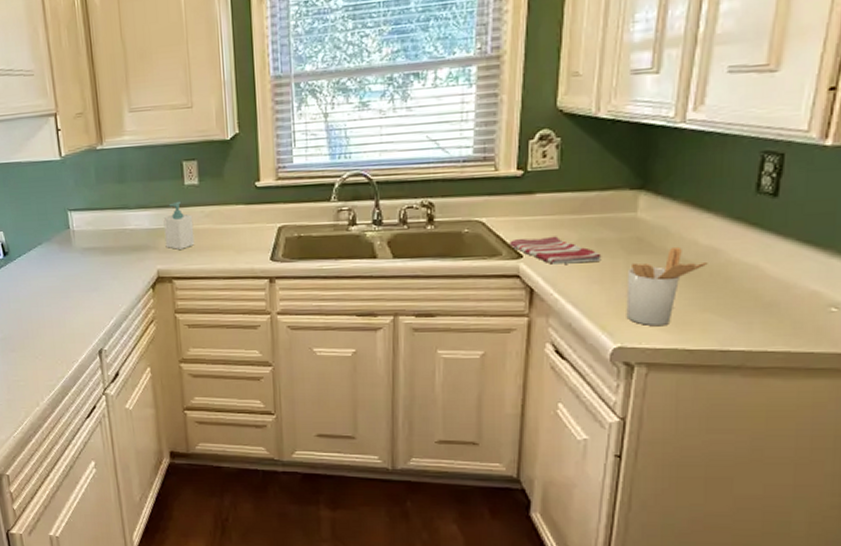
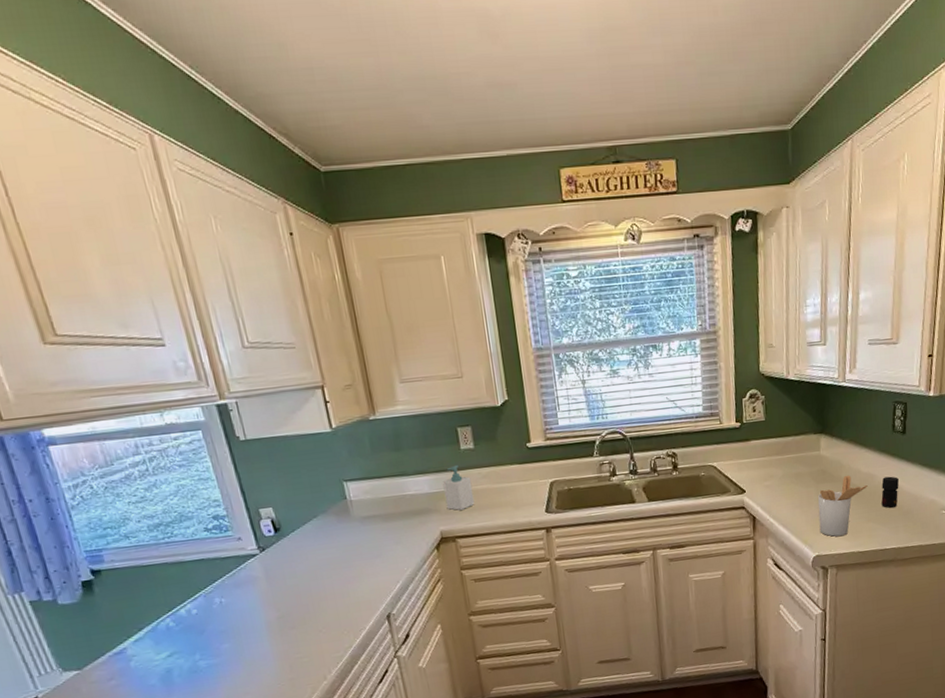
dish towel: present [509,236,601,265] -> none [735,473,800,496]
jar: none [728,253,759,296] -> present [881,476,899,508]

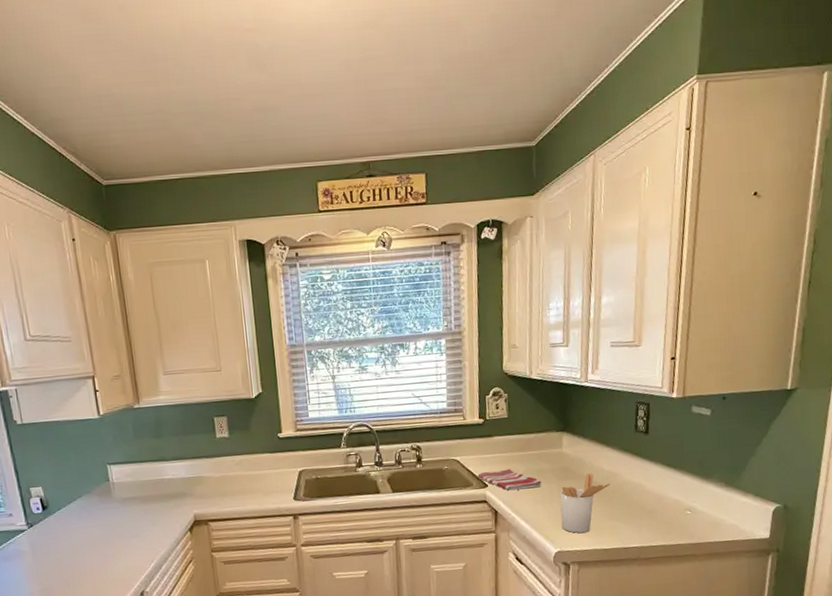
soap bottle: present [442,464,475,511] -> none [198,452,227,495]
dish towel: none [735,473,800,496] -> present [477,469,542,491]
jar: present [881,476,899,508] -> none [624,475,642,507]

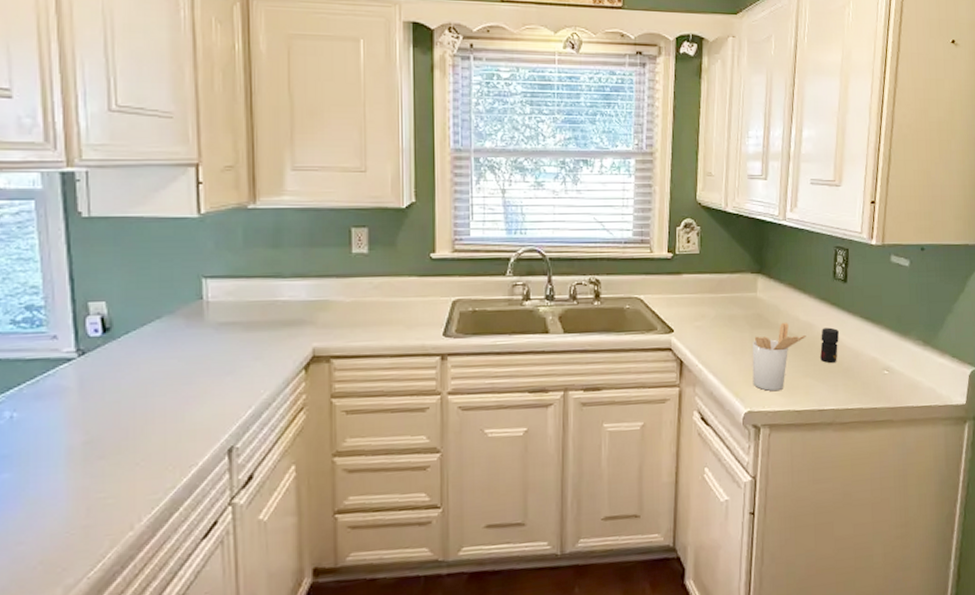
dish towel: present [477,469,542,491] -> none [663,312,733,338]
jar: none [624,475,642,507] -> present [820,327,839,363]

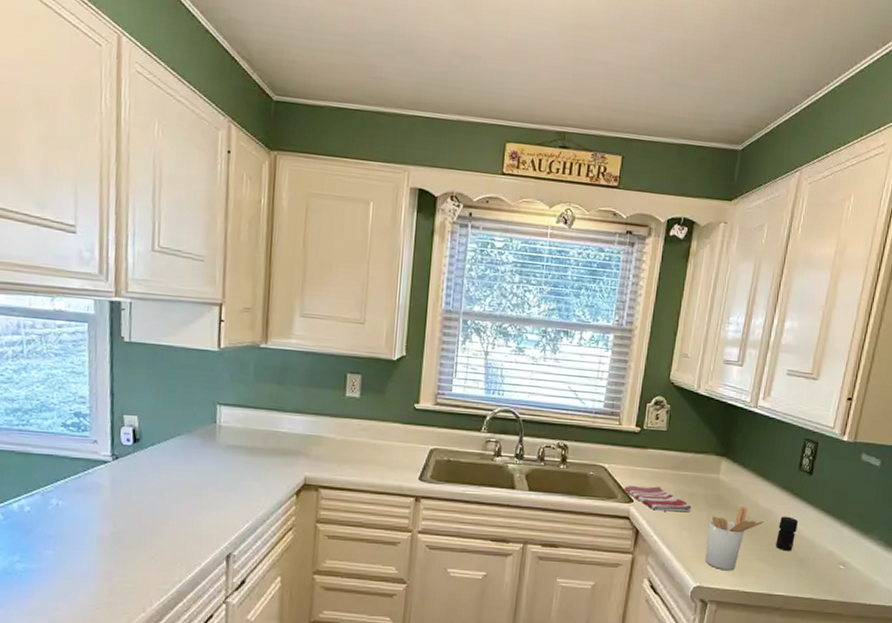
dish towel: none [663,312,733,338] -> present [624,485,692,512]

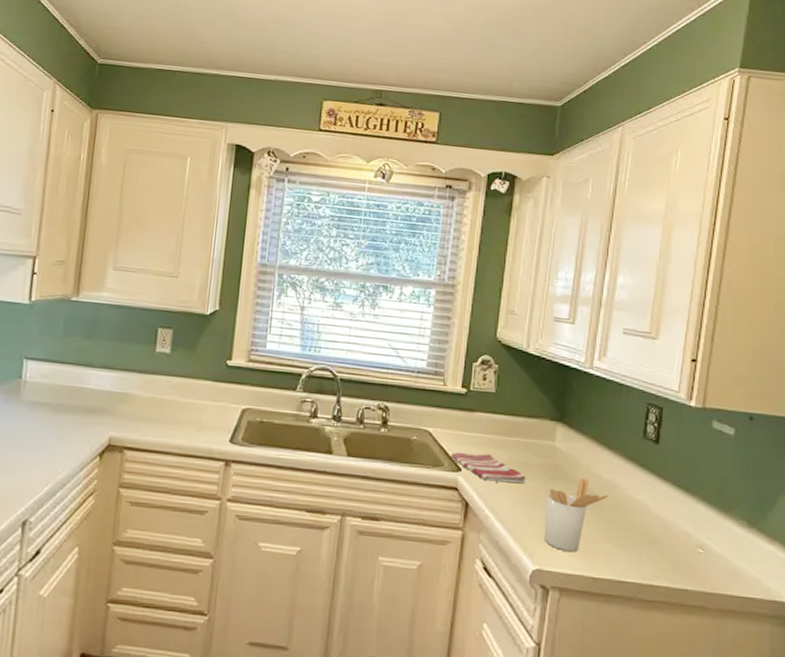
jar: present [776,516,798,551] -> none [623,490,646,530]

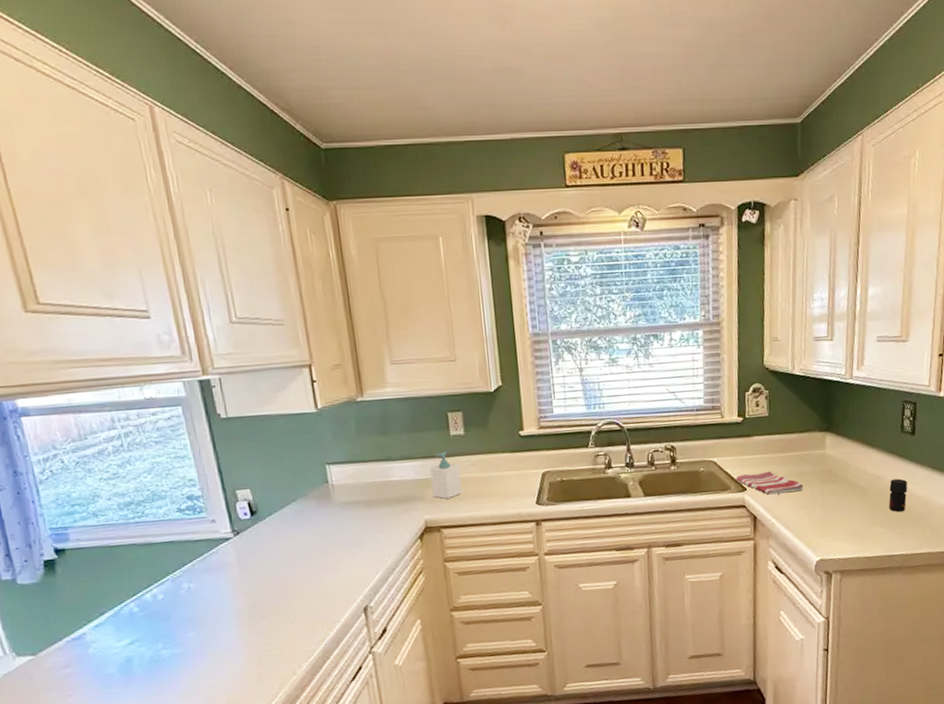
soap bottle: none [123,367,158,418] -> present [429,451,462,499]
utensil holder: present [544,477,608,552] -> none [822,476,875,540]
jar: none [623,490,646,530] -> present [889,478,907,512]

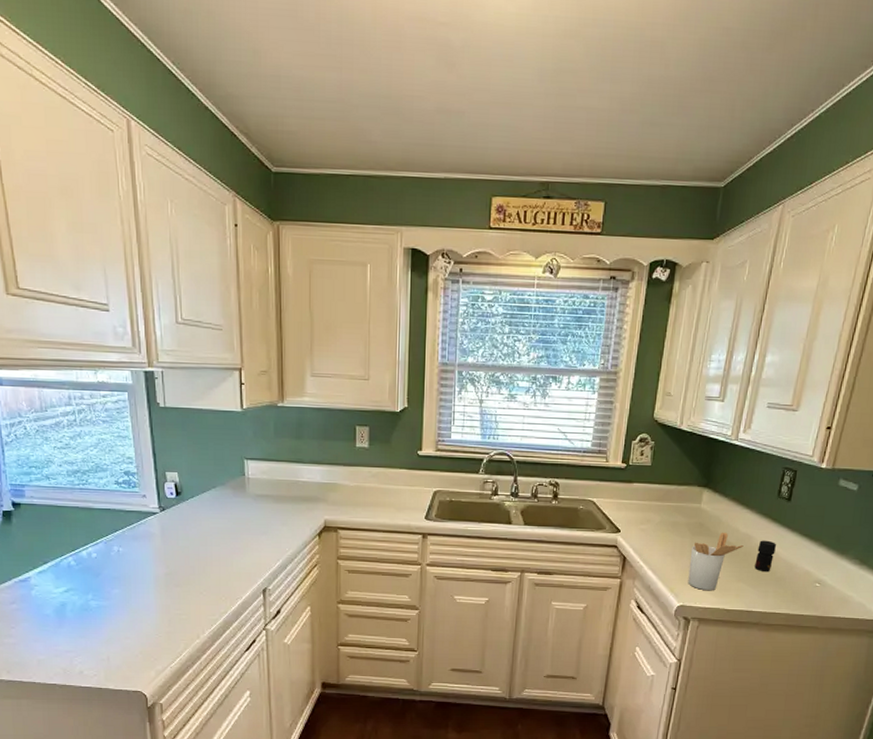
soap bottle: present [429,451,462,499] -> none [334,460,361,503]
dish towel: present [736,471,804,495] -> none [611,516,675,540]
utensil holder: none [822,476,875,540] -> present [688,532,744,591]

